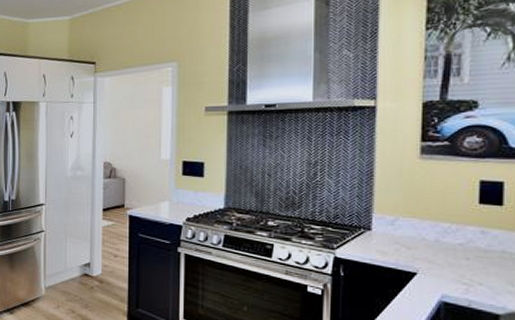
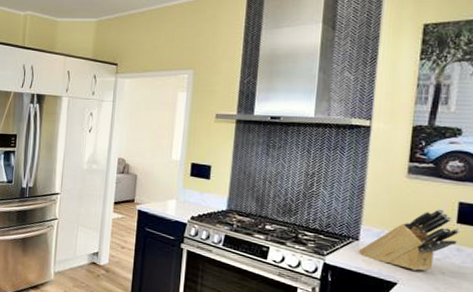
knife block: none [371,190,483,258] -> present [358,209,459,271]

